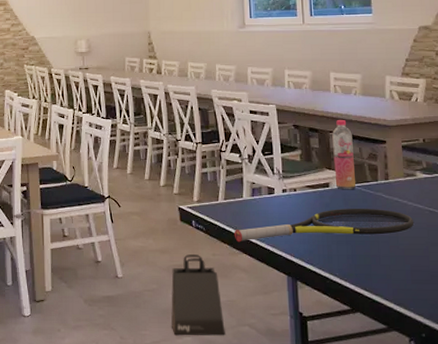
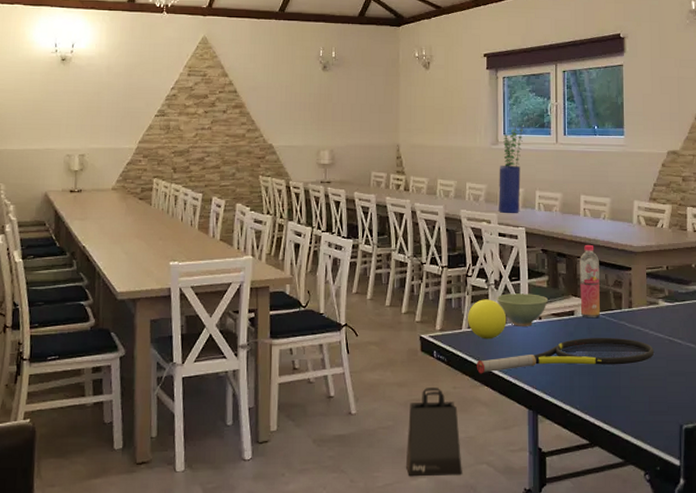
ball: none [223,172,262,210] -> present [468,299,507,340]
vase: none [247,8,270,93] -> present [499,124,524,214]
bowl: none [250,167,302,198] -> present [496,293,548,326]

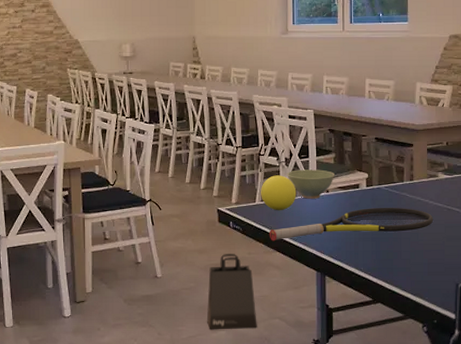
vase: present [499,124,524,214] -> none [288,14,312,98]
beverage bottle: present [580,245,600,319] -> none [364,125,383,191]

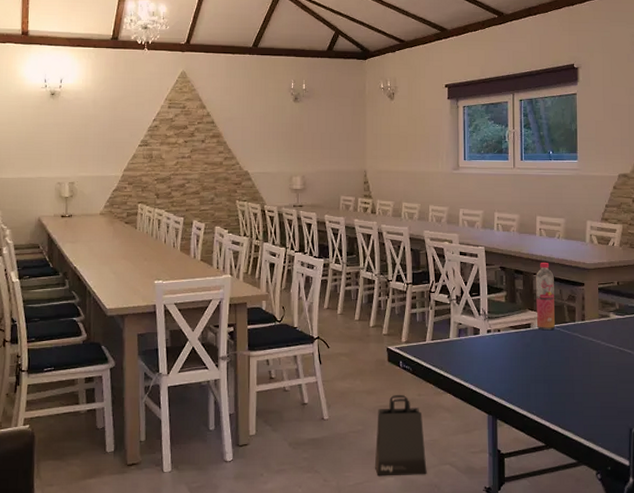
ball: present [261,175,297,211] -> none [431,313,468,351]
tennis racket: present [269,207,434,241] -> none [439,347,606,382]
bowl: present [287,169,334,199] -> none [458,308,506,338]
beverage bottle: none [364,125,383,191] -> present [536,263,555,331]

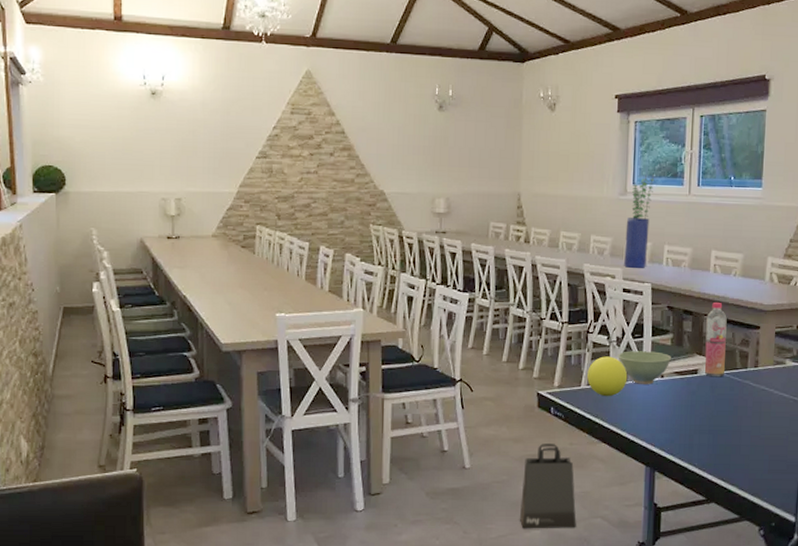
ball: none [431,313,468,351] -> present [587,356,628,397]
bowl: none [458,308,506,338] -> present [618,351,671,384]
vase: none [460,150,483,234] -> present [624,174,655,269]

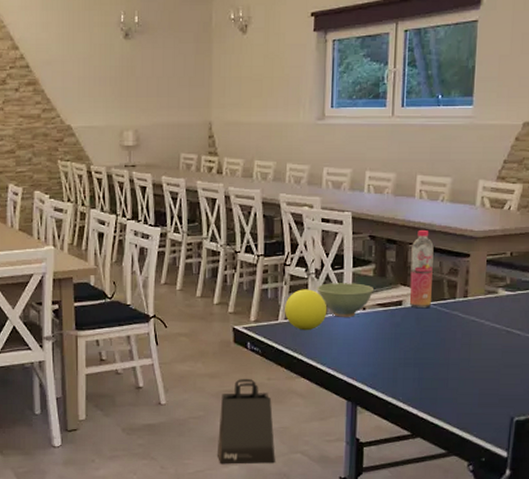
vase: present [624,174,655,269] -> none [322,95,355,198]

